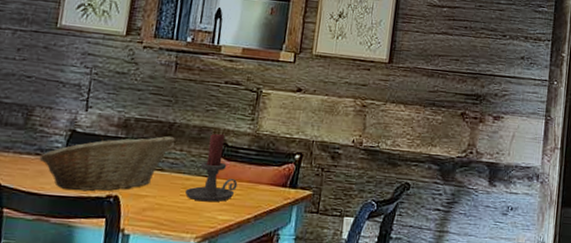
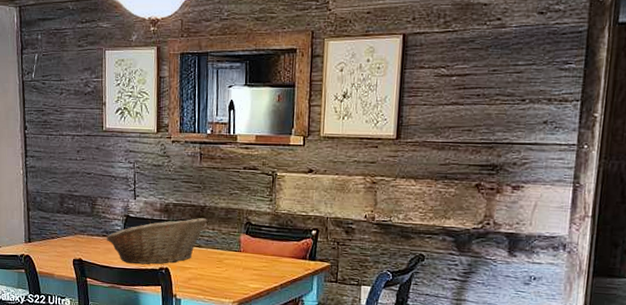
candle holder: present [185,133,238,202] -> none [220,213,263,273]

